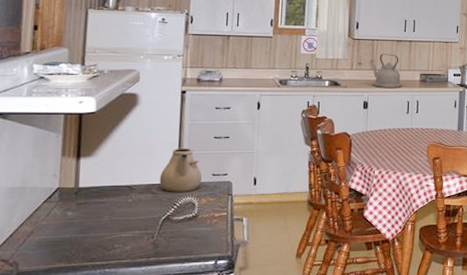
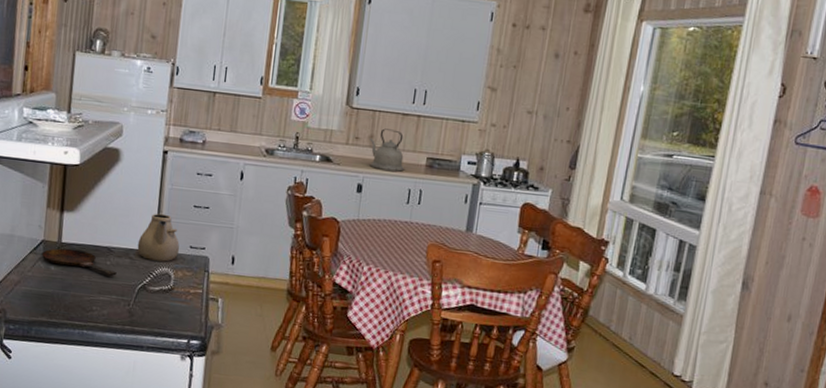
frying pan: none [57,192,139,213] -> present [41,248,117,277]

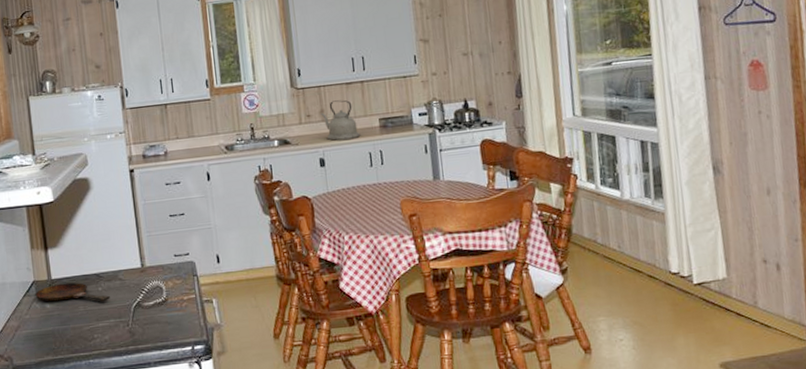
teapot: present [137,213,179,262] -> none [123,229,165,277]

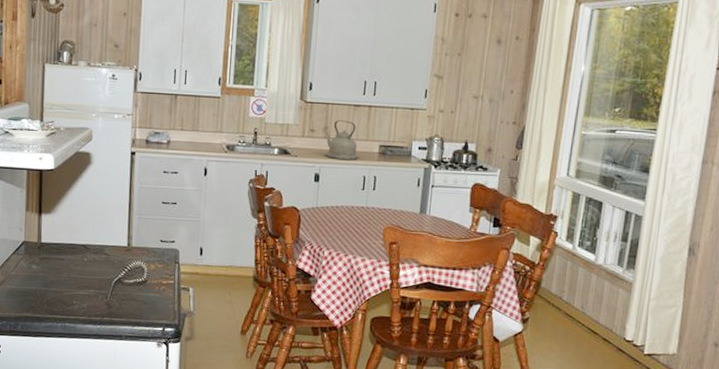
frying pan: present [35,282,110,302] -> none [23,248,94,272]

